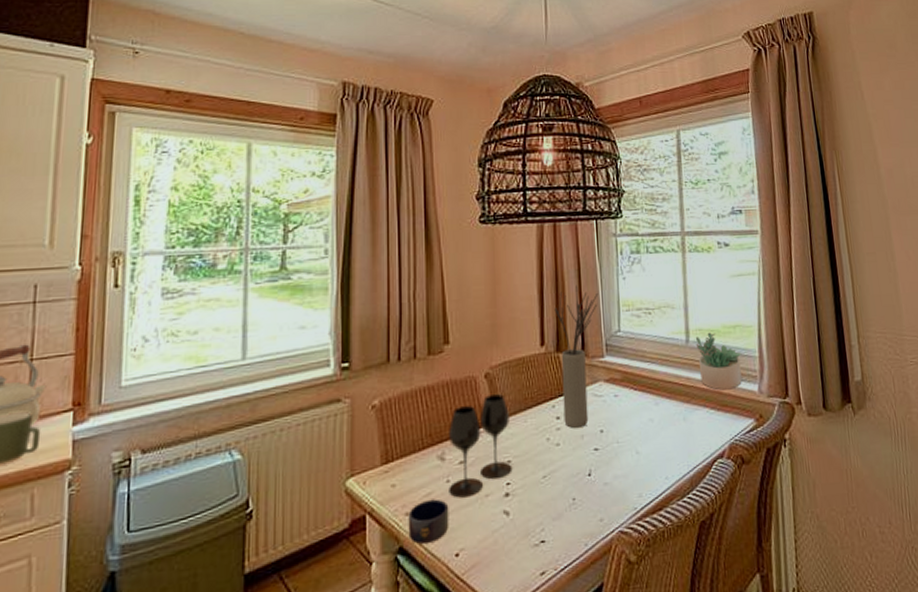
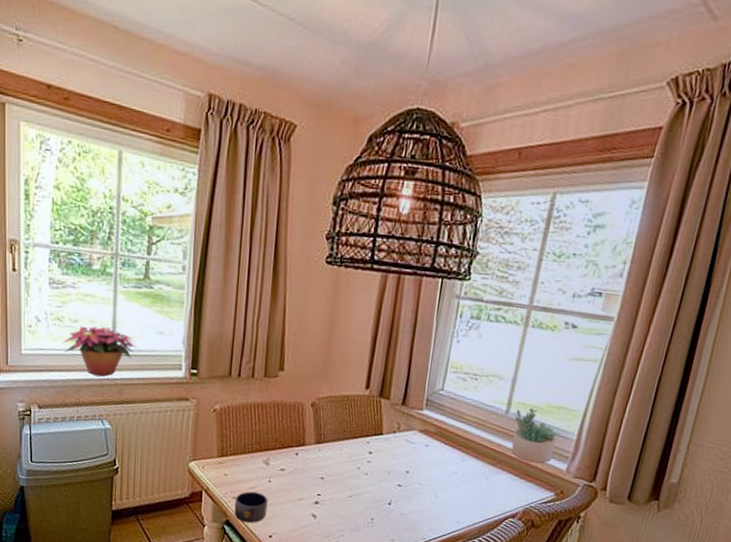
flower arrangement: none [178,333,273,397] -> present [63,326,137,378]
wine glass: present [449,394,513,498] -> none [269,421,328,497]
vase: present [554,285,599,428] -> none [375,339,430,465]

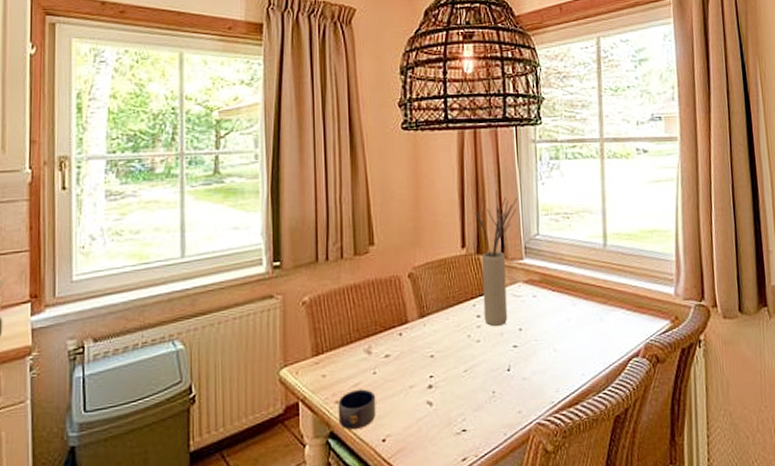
flower arrangement: present [63,326,137,378] -> none [124,233,209,291]
vase: none [375,339,430,465] -> present [475,190,518,326]
succulent plant: present [511,407,560,463] -> none [612,236,659,293]

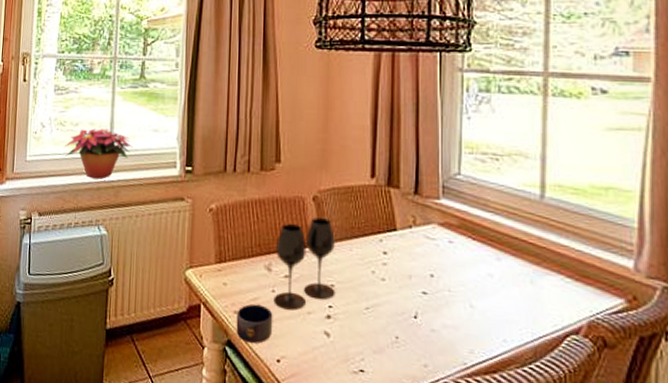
flower arrangement: none [124,233,209,291] -> present [64,128,133,181]
wine glass: none [375,293,435,389] -> present [273,217,335,310]
vase: present [475,190,518,326] -> none [388,119,438,267]

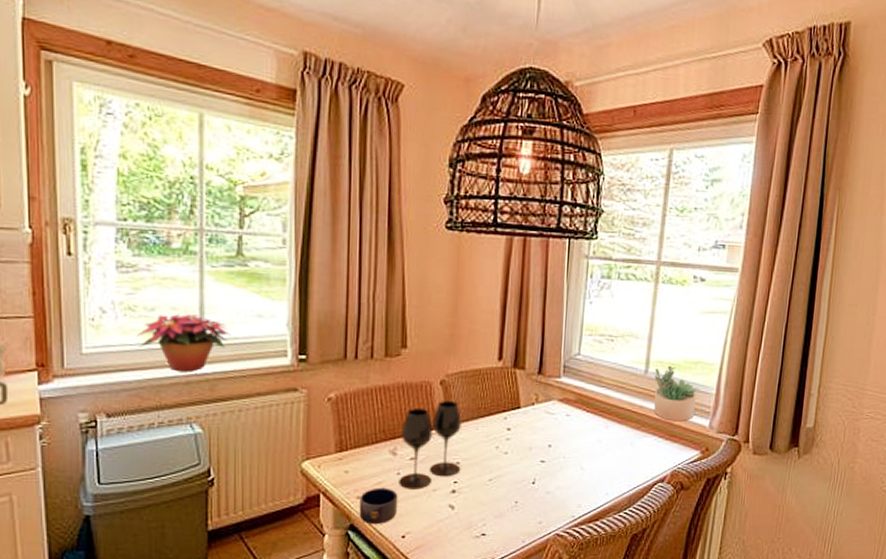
succulent plant: none [552,190,615,260] -> present [654,365,699,422]

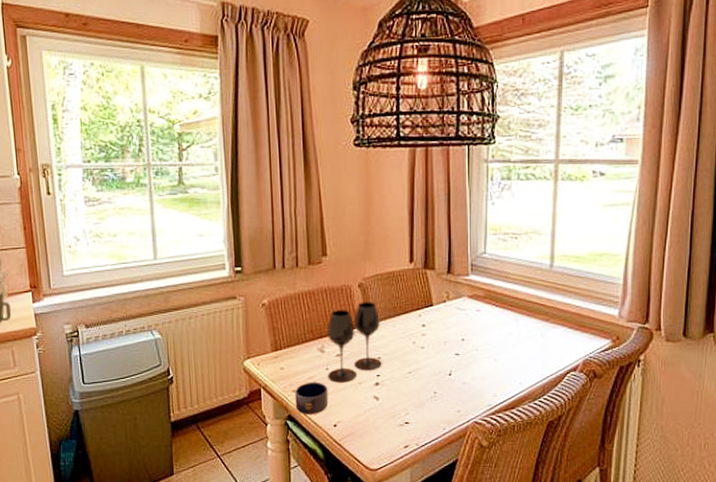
flower arrangement: present [138,314,231,374] -> none [105,237,178,288]
succulent plant: present [654,365,699,422] -> none [559,258,606,312]

